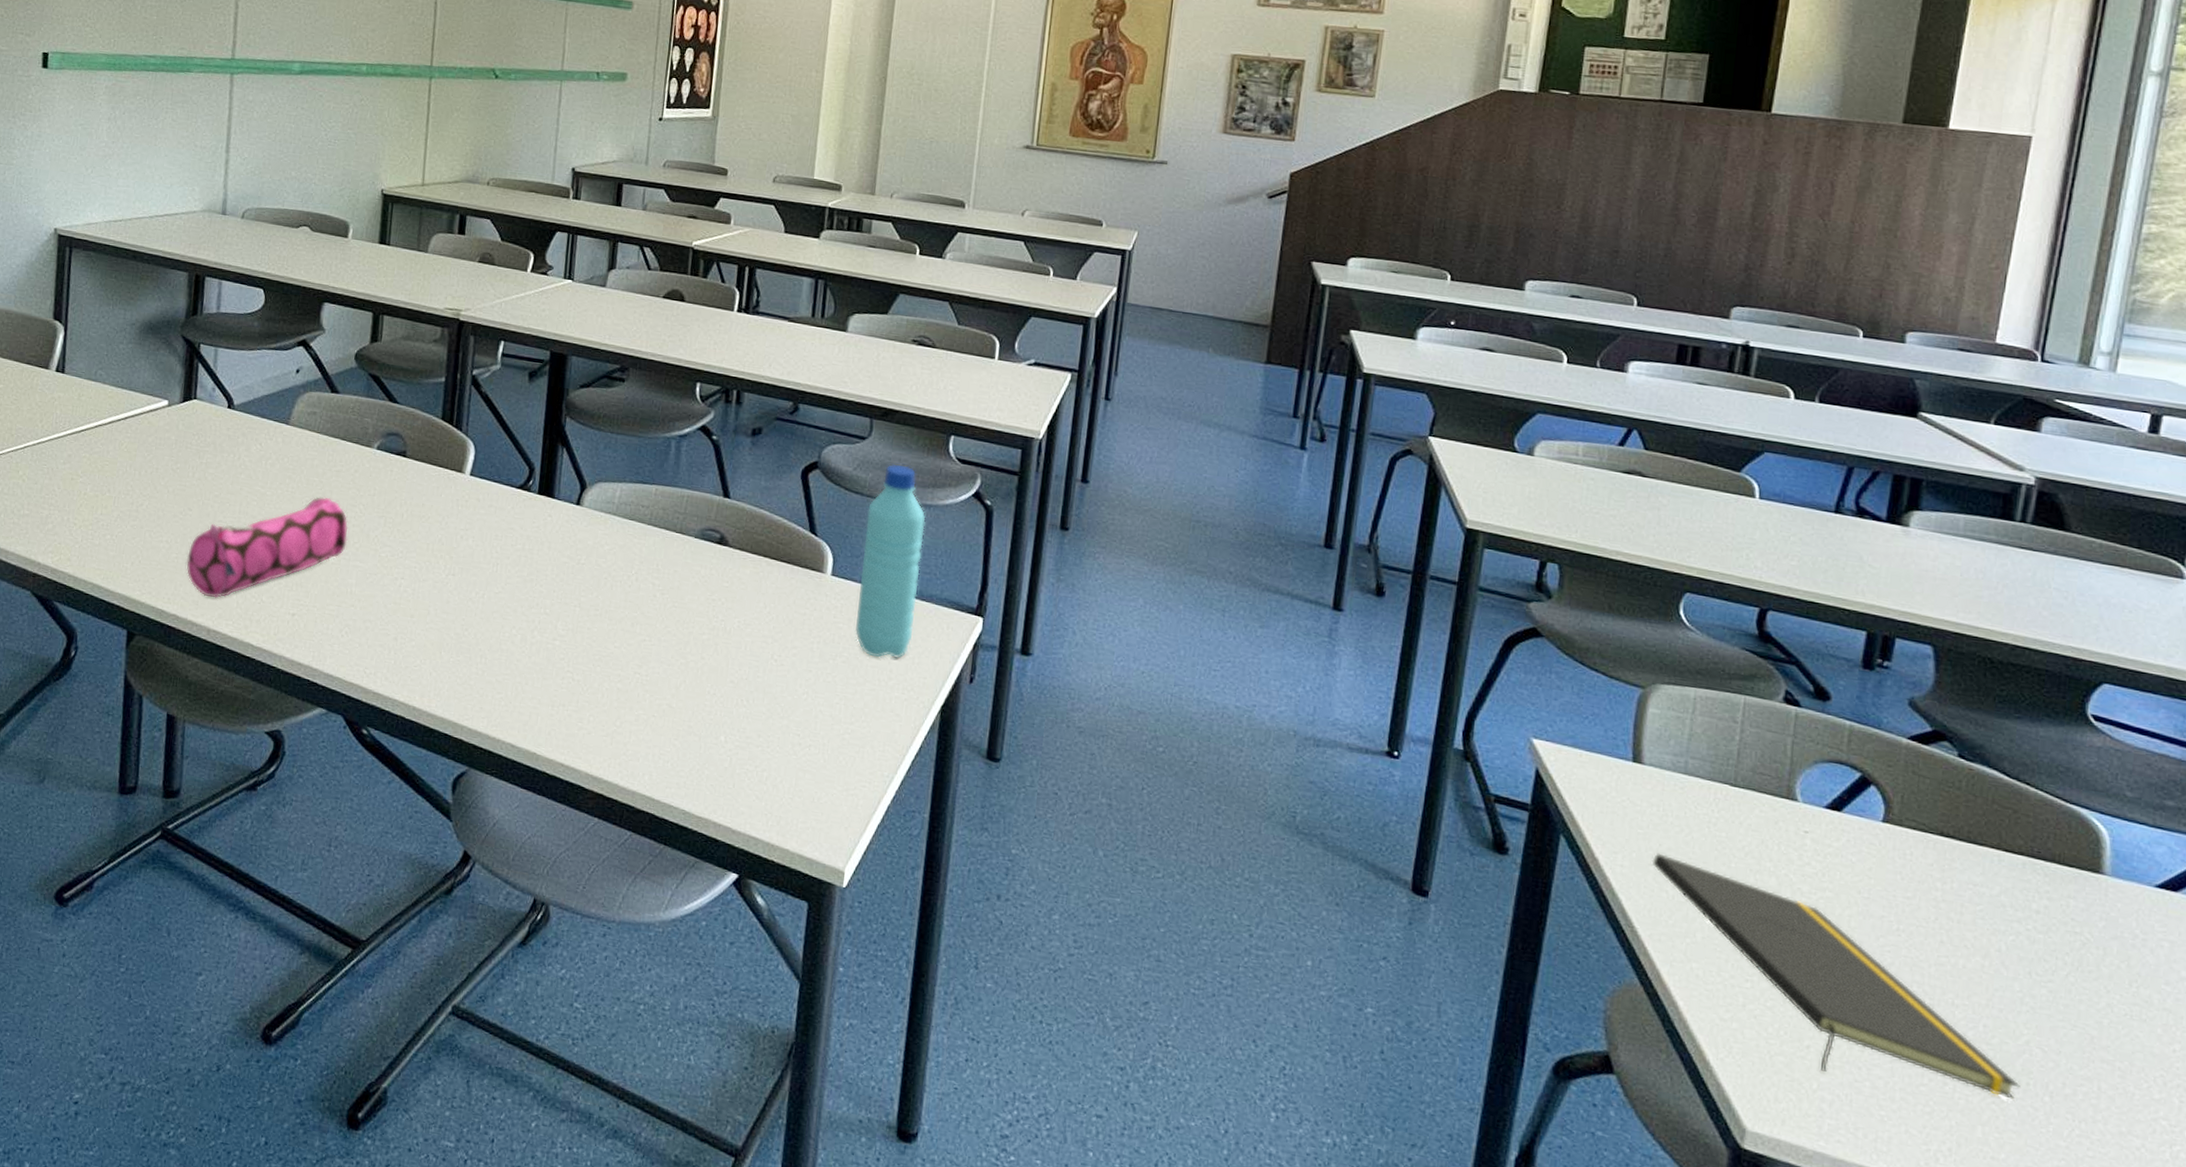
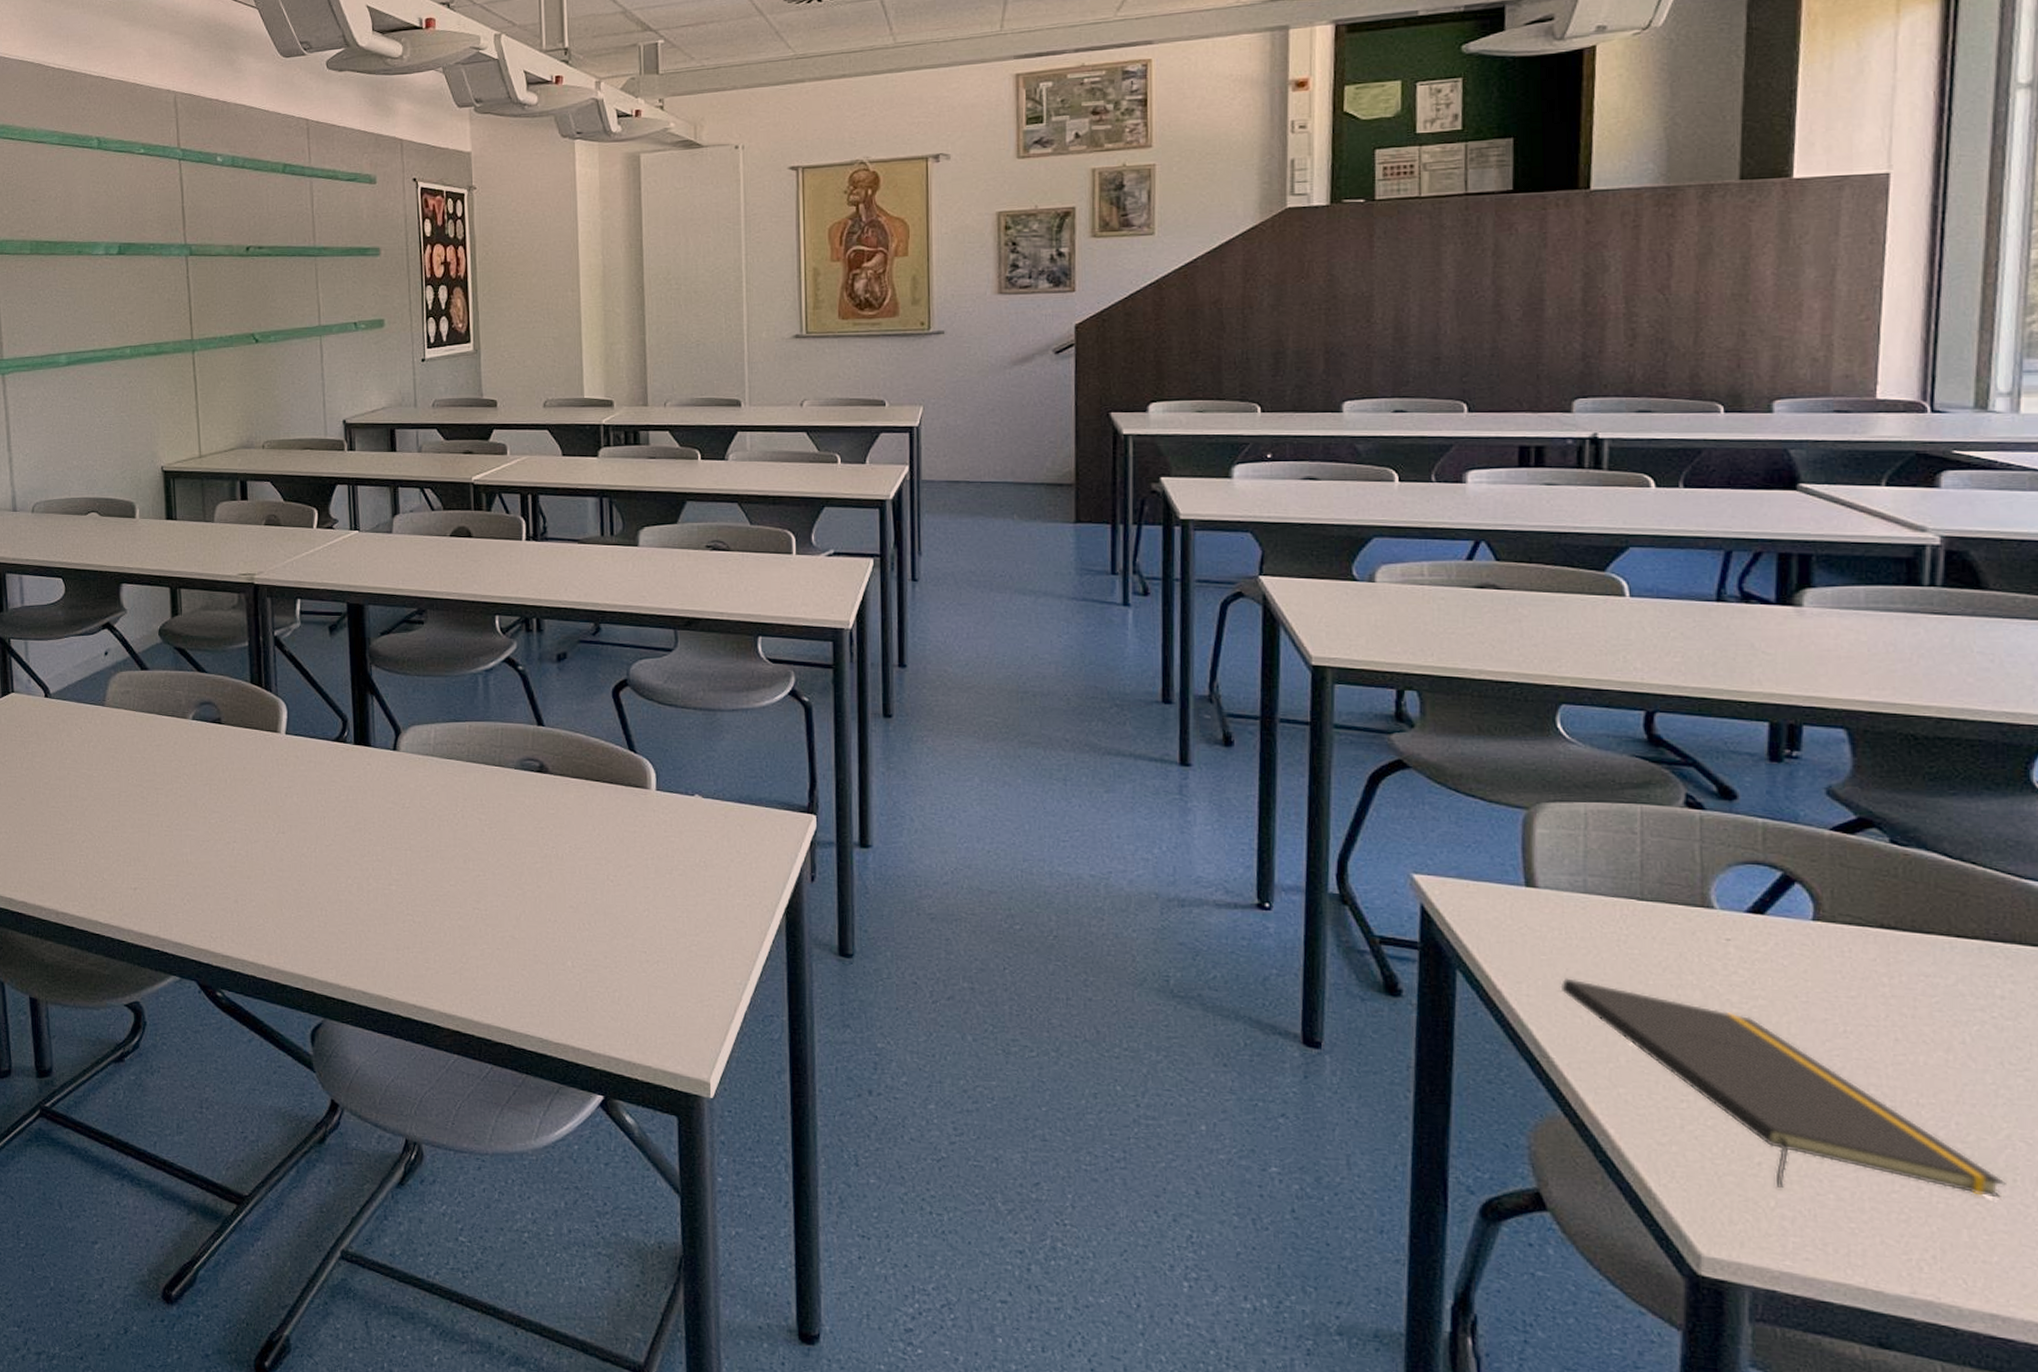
pencil case: present [186,496,348,598] -> none [27,771,177,882]
water bottle: present [854,465,926,659] -> none [684,673,747,867]

